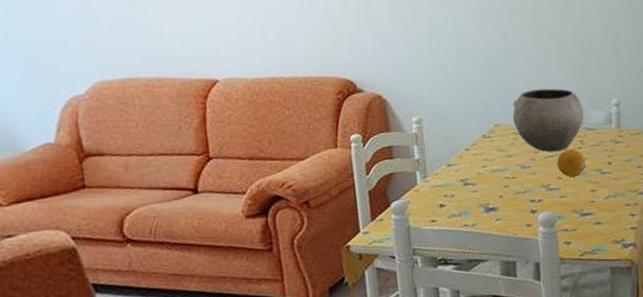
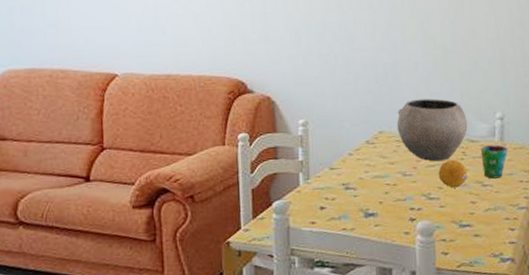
cup: none [597,131,626,166] -> present [480,145,508,179]

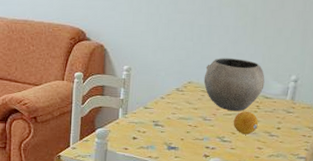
cup: present [480,145,508,179] -> none [272,102,297,131]

